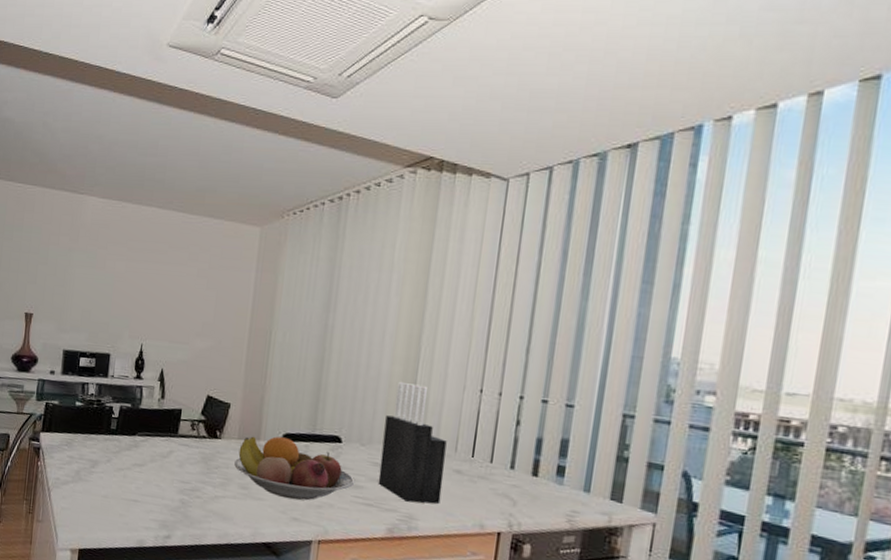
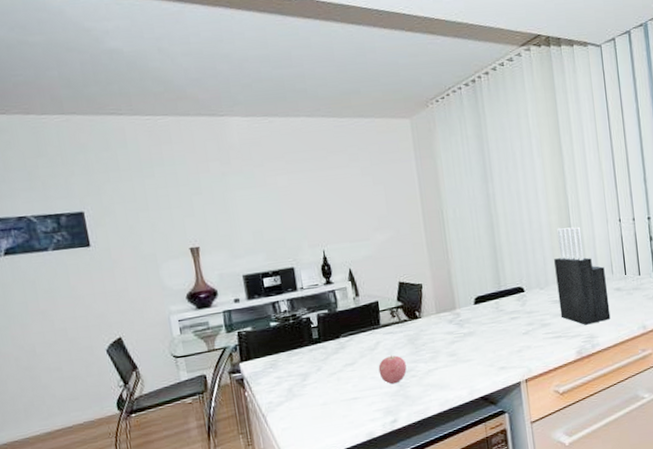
apple: none [164,468,194,499] -> present [378,355,407,385]
fruit bowl: present [234,436,355,501] -> none [438,300,543,353]

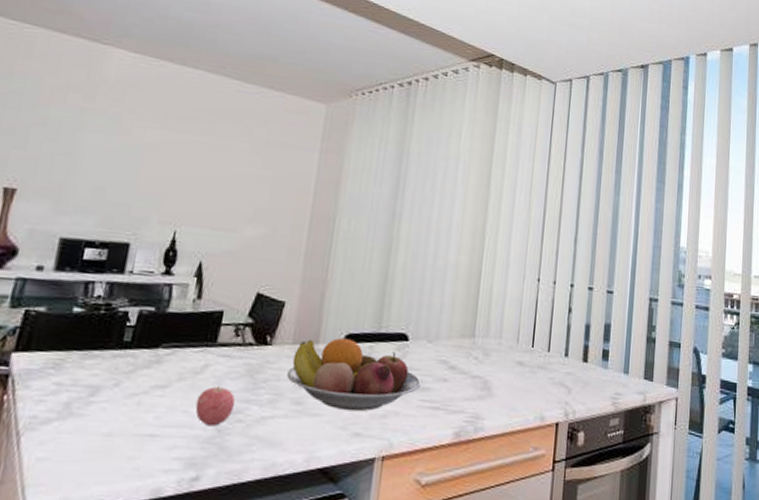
fruit bowl: none [438,300,543,353] -> present [287,338,422,412]
knife block: present [554,227,611,325] -> none [445,271,510,401]

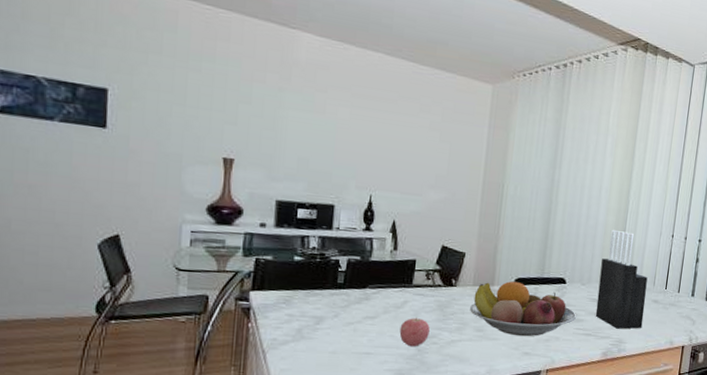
knife block: none [445,271,510,401] -> present [595,229,648,329]

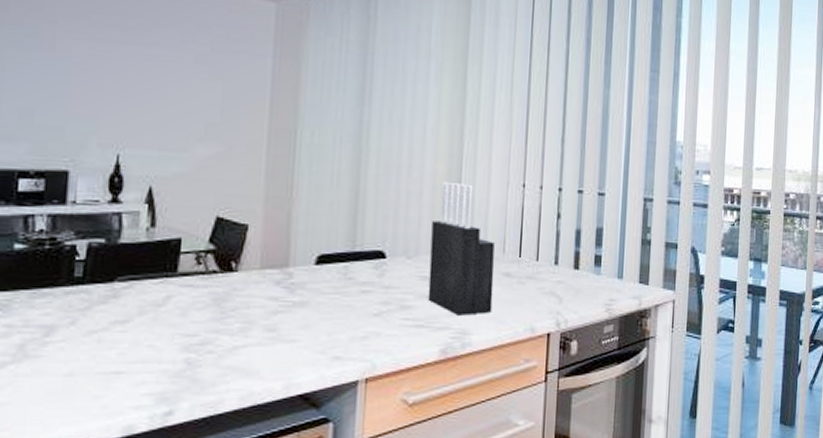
apple: present [399,317,430,347] -> none [161,317,203,360]
fruit bowl: present [470,281,577,337] -> none [257,260,403,335]

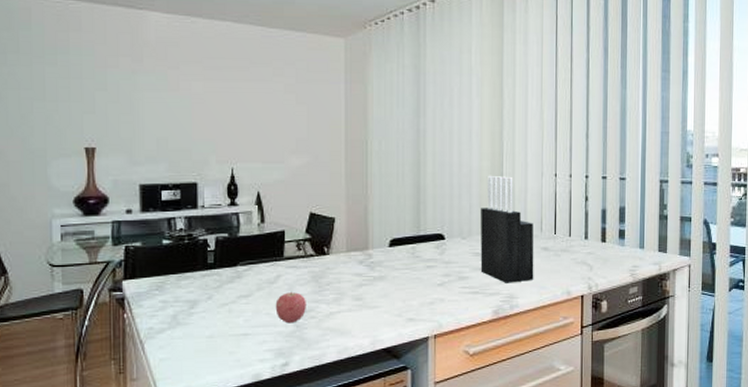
apple: none [161,317,203,360] -> present [275,291,306,324]

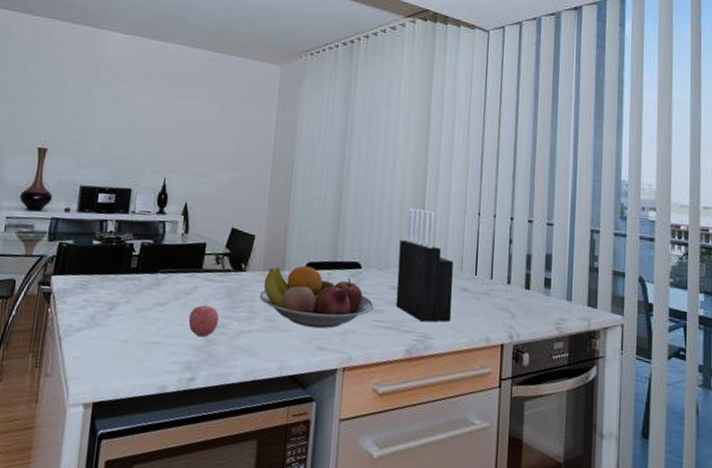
fruit bowl: none [346,243,461,302] -> present [260,266,375,329]

